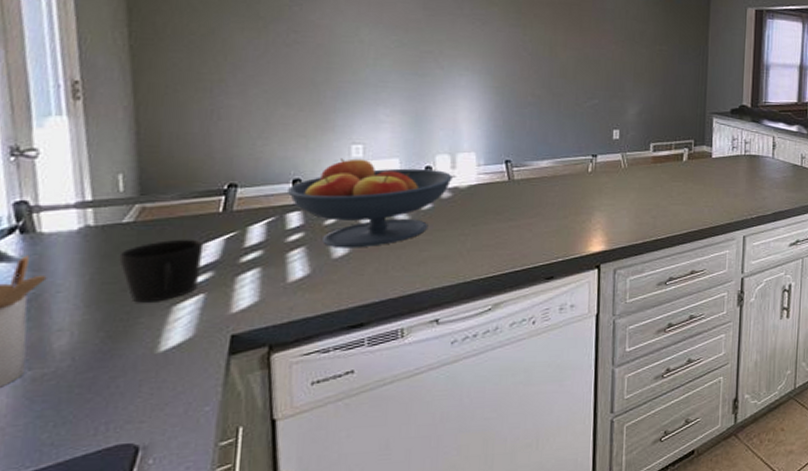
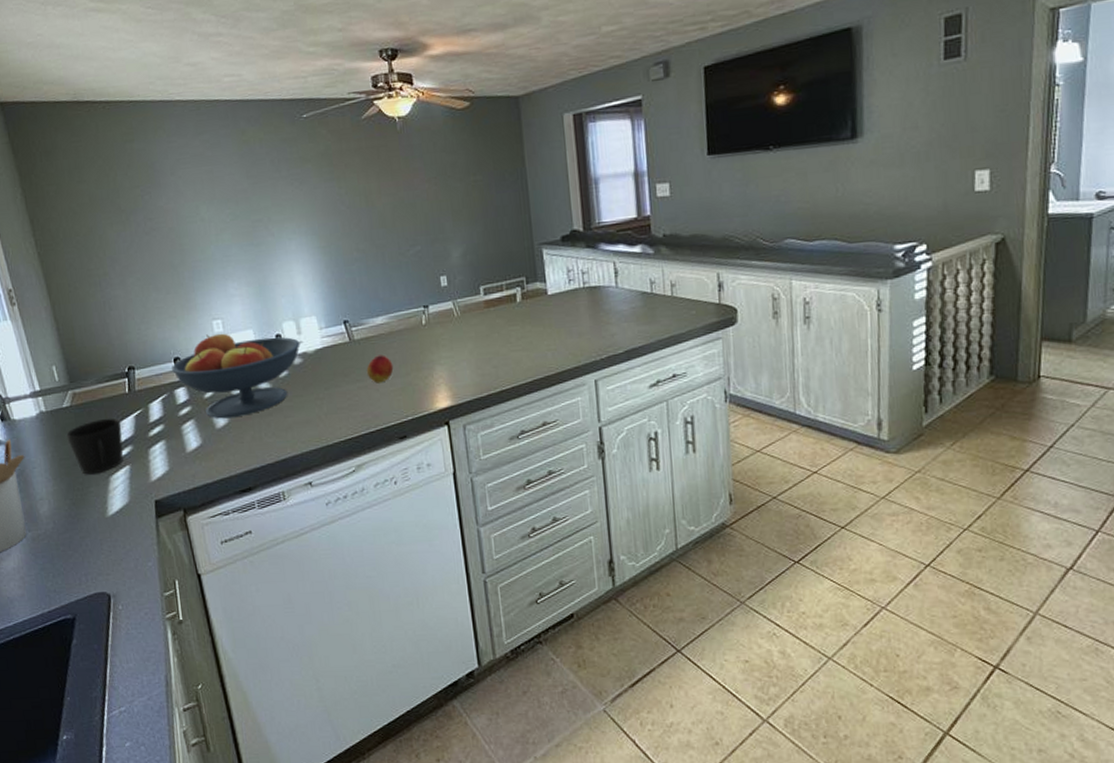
peach: none [521,196,552,224] -> present [366,355,394,383]

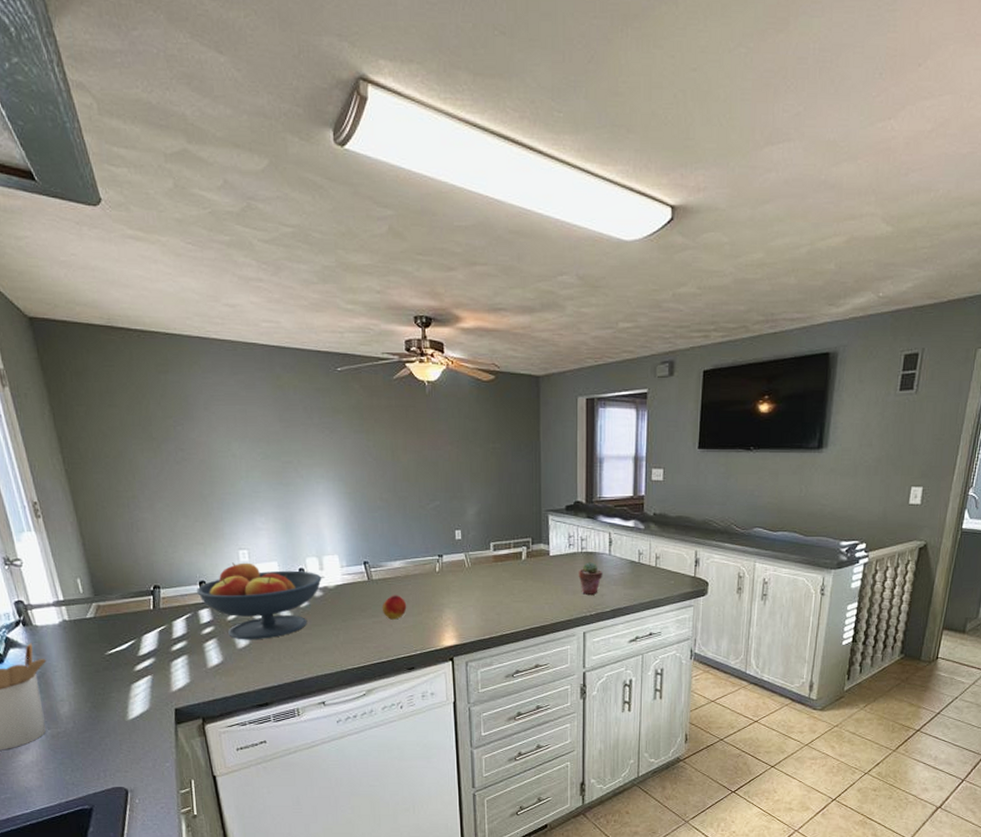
cup: present [66,417,124,475] -> none [89,631,146,681]
potted succulent: none [582,298,611,336] -> present [578,562,602,595]

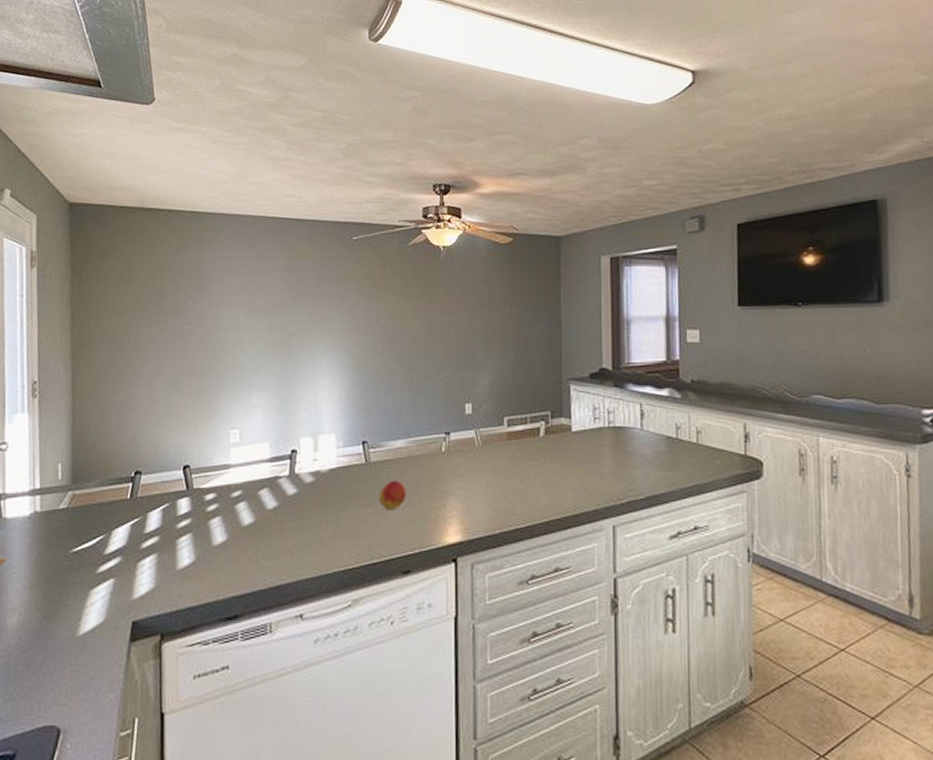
fruit bowl: present [197,562,322,640] -> none [179,444,315,535]
potted succulent: present [578,562,602,595] -> none [605,438,634,478]

